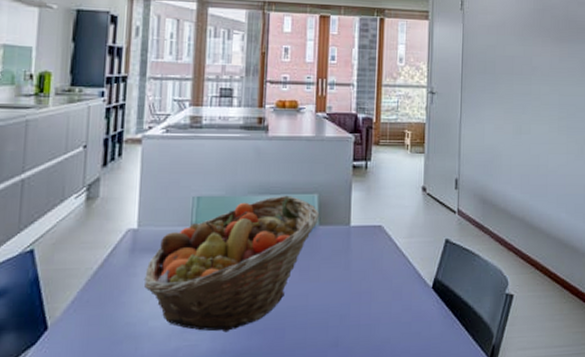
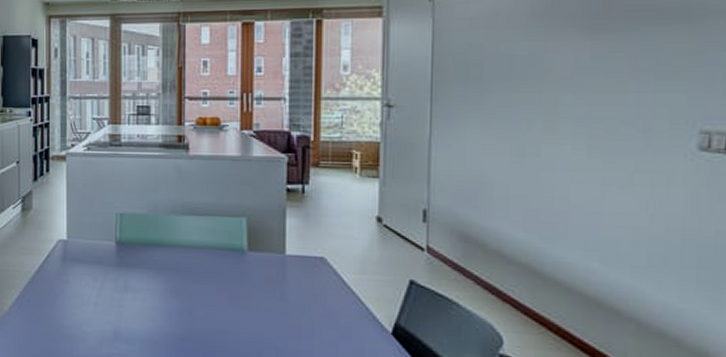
fruit basket: present [143,195,320,333] -> none [75,216,249,347]

